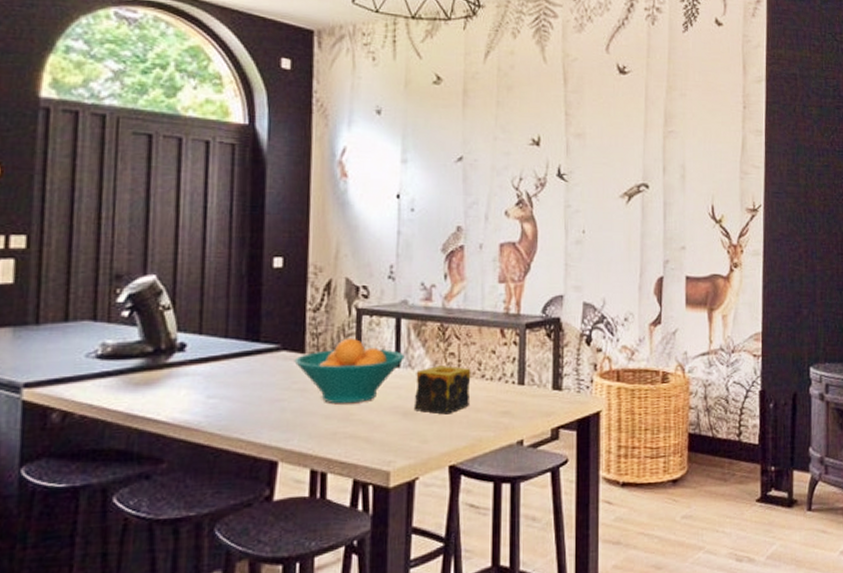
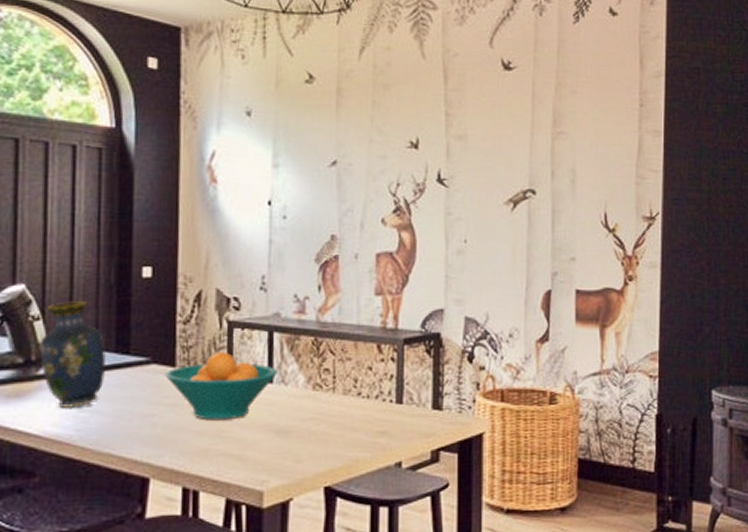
vase: none [169,291,236,395] -> present [39,301,106,408]
candle: present [413,366,471,415] -> none [287,382,347,433]

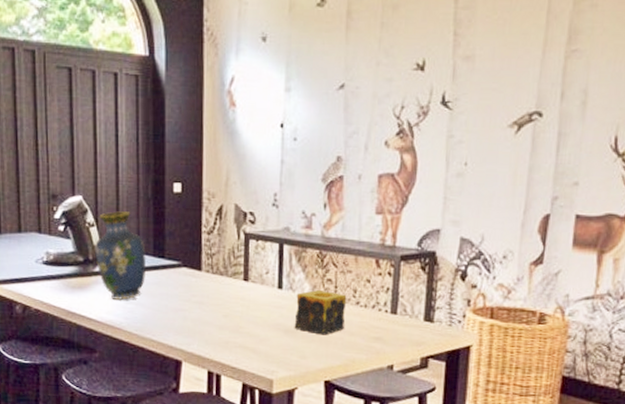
fruit bowl: present [165,351,278,421] -> none [193,259,287,318]
candle: none [287,382,347,433] -> present [294,290,347,335]

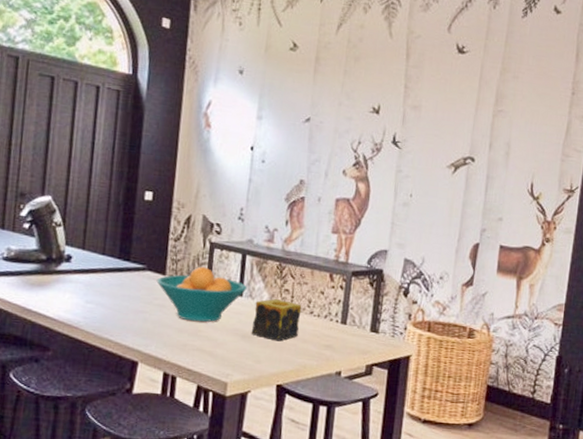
vase: present [95,211,146,300] -> none [59,213,112,300]
fruit bowl: none [193,259,287,318] -> present [156,266,247,323]

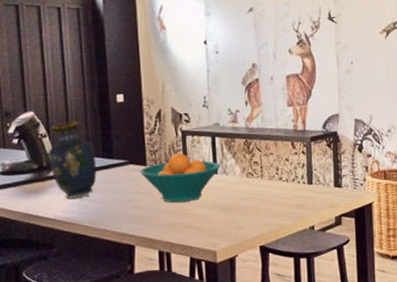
vase: none [59,213,112,300] -> present [48,122,97,199]
candle: present [251,299,302,342] -> none [230,171,272,208]

